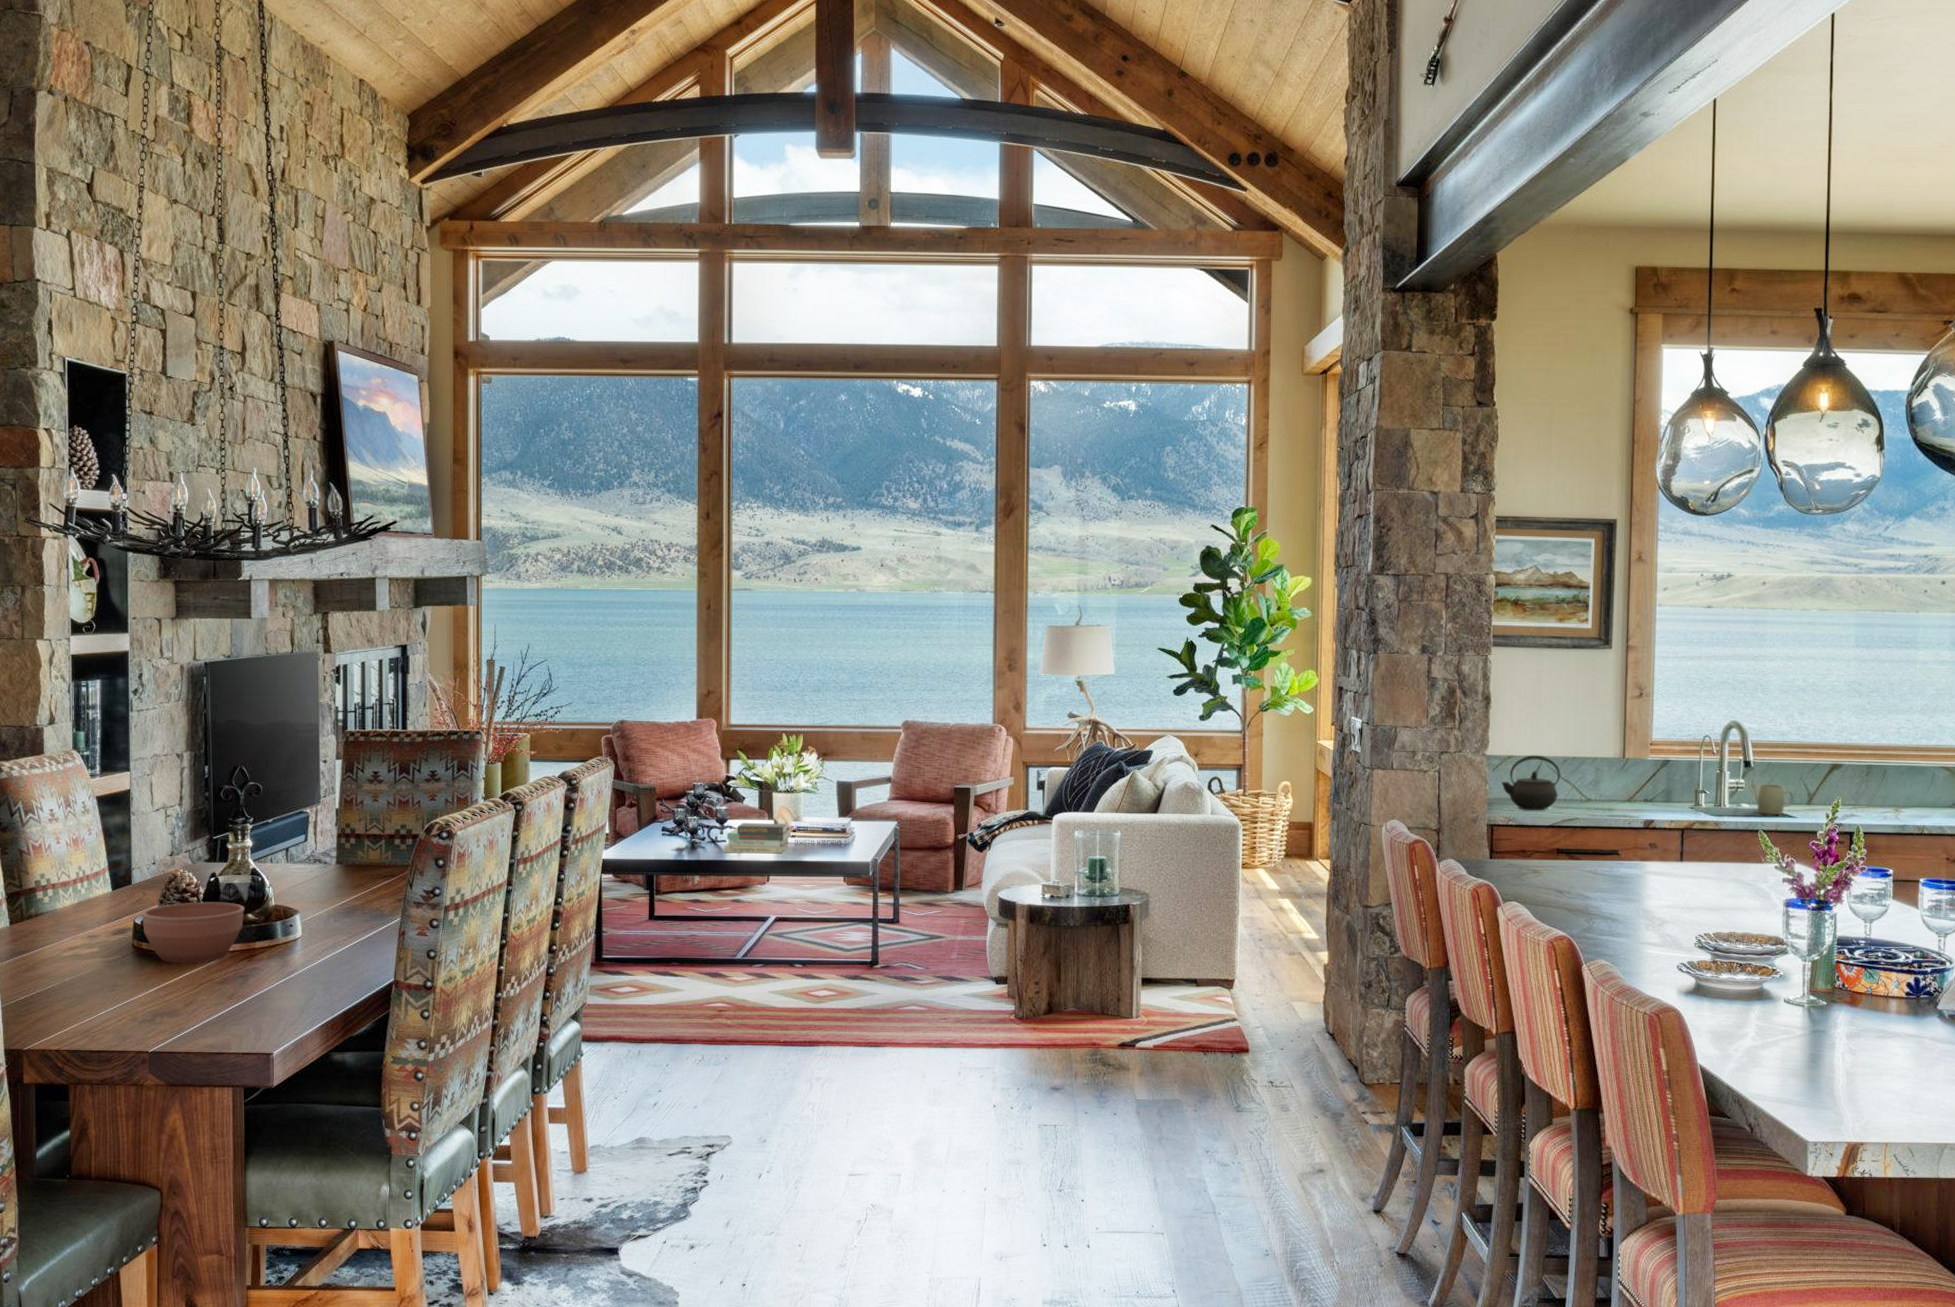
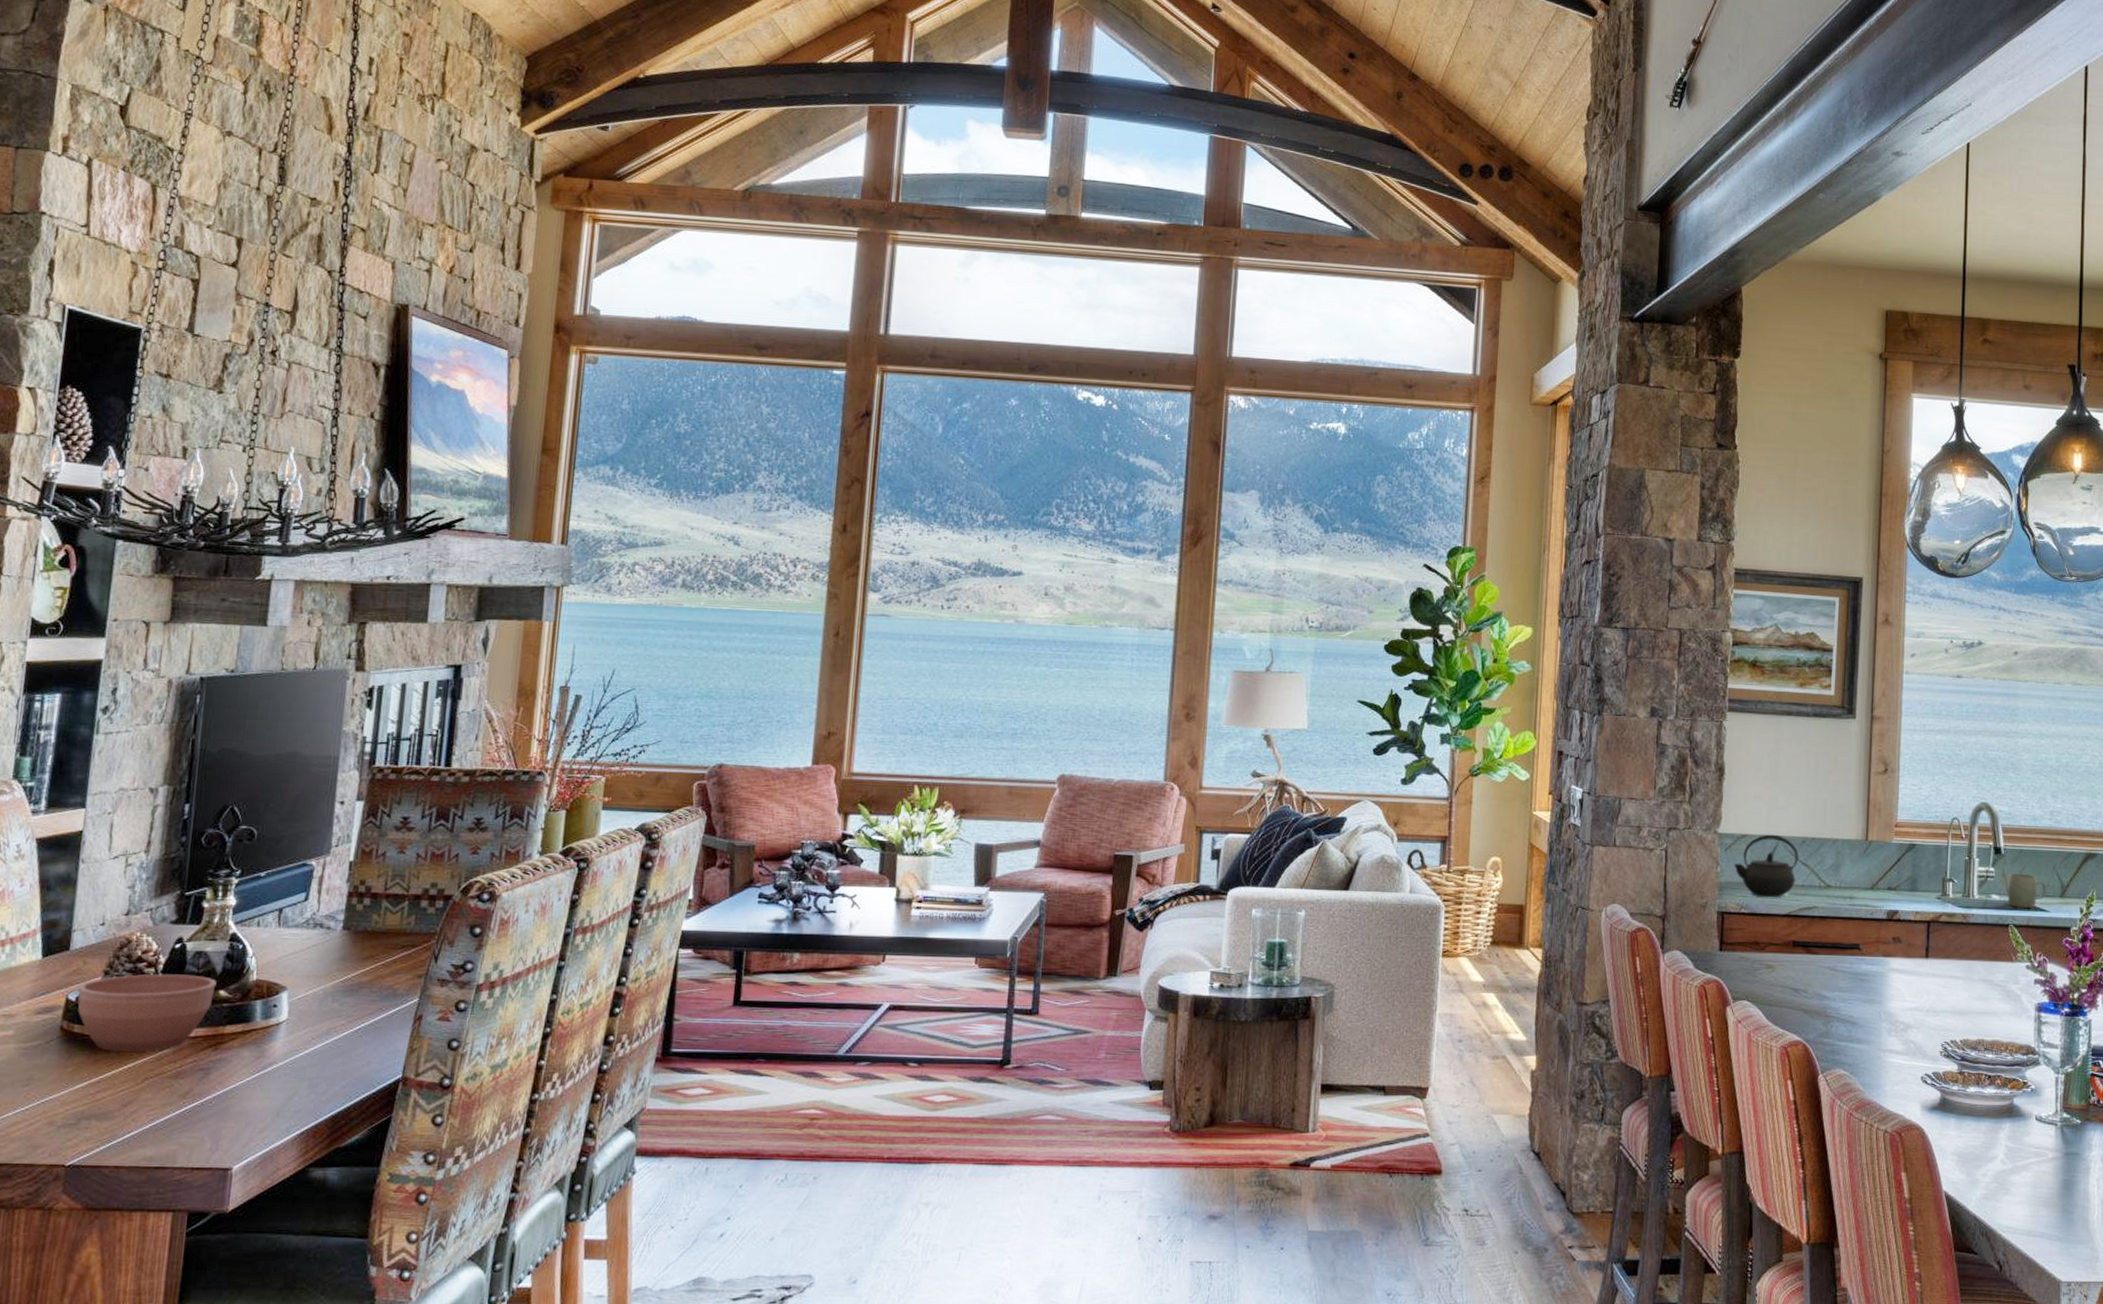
books: present [724,823,792,854] -> none [832,890,917,929]

